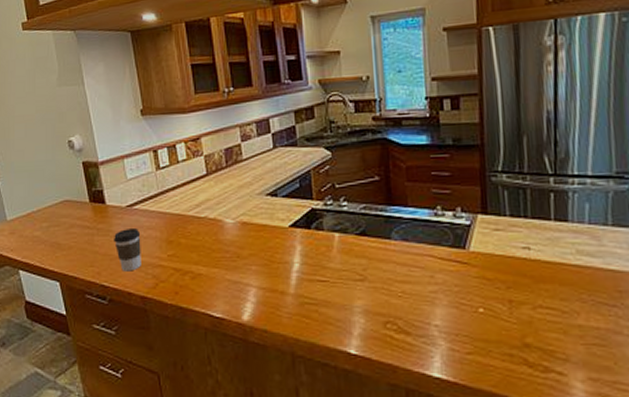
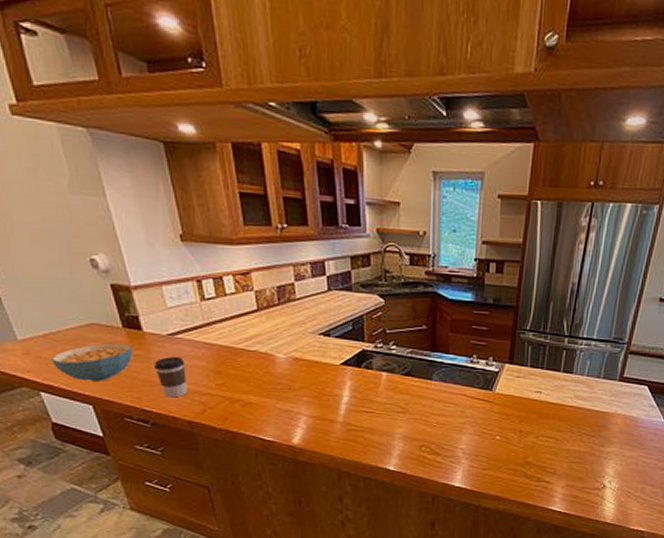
cereal bowl: none [31,218,96,257] -> present [52,343,133,381]

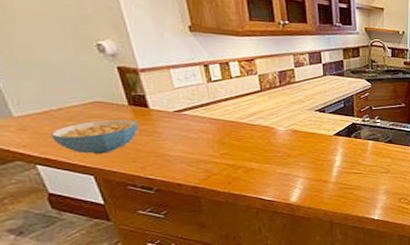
coffee cup: present [154,357,187,398] -> none [160,131,192,167]

